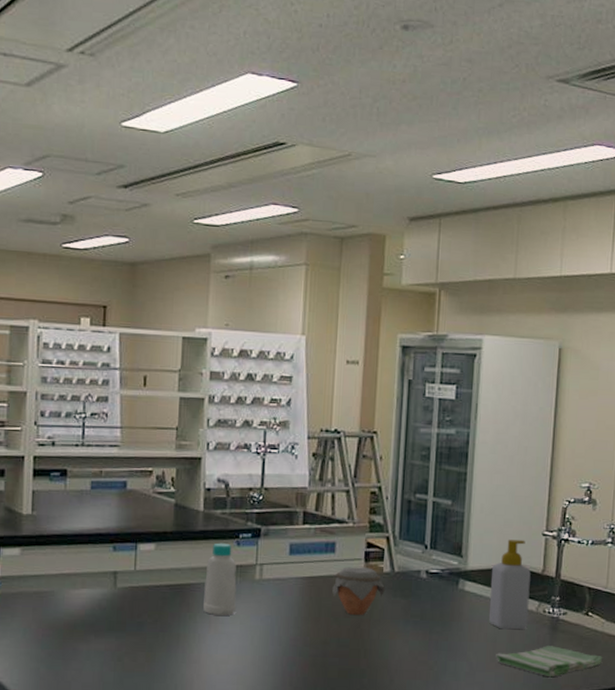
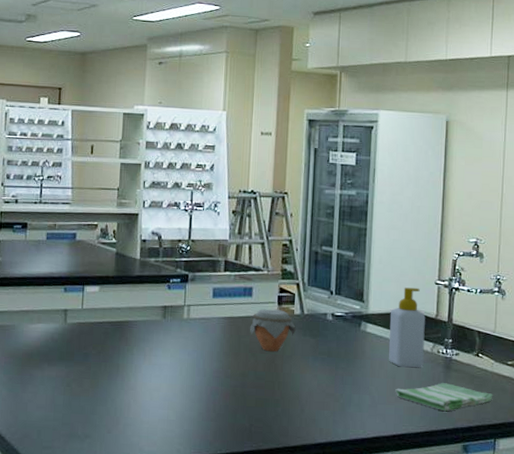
bottle: present [203,543,237,617] -> none [139,286,168,350]

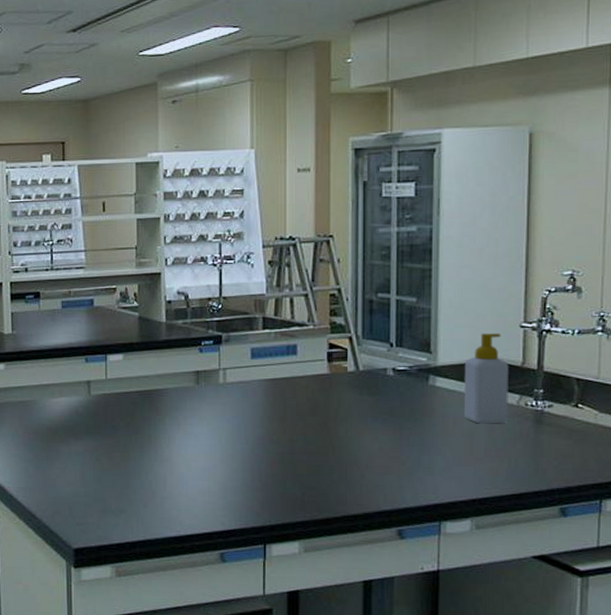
jar: present [250,309,297,352] -> none [296,368,351,415]
dish towel: present [395,383,493,412] -> none [474,439,598,472]

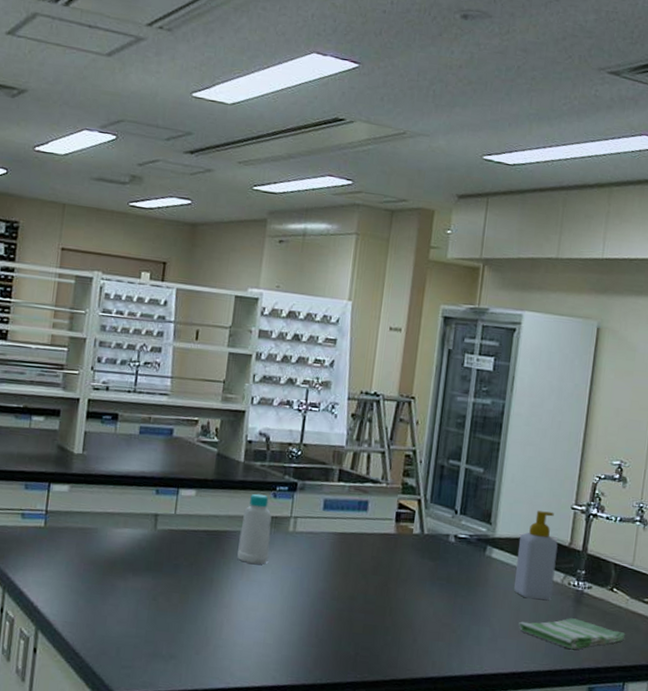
bottle: none [171,350,203,418] -> present [237,493,272,565]
dish towel: none [474,439,598,472] -> present [519,618,626,650]

